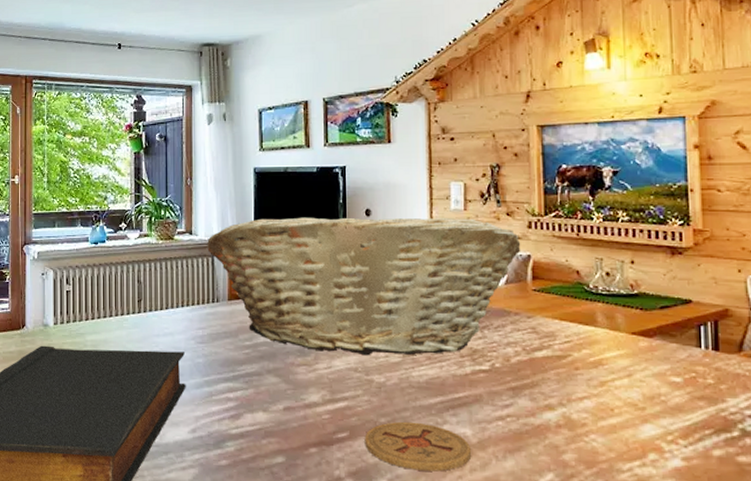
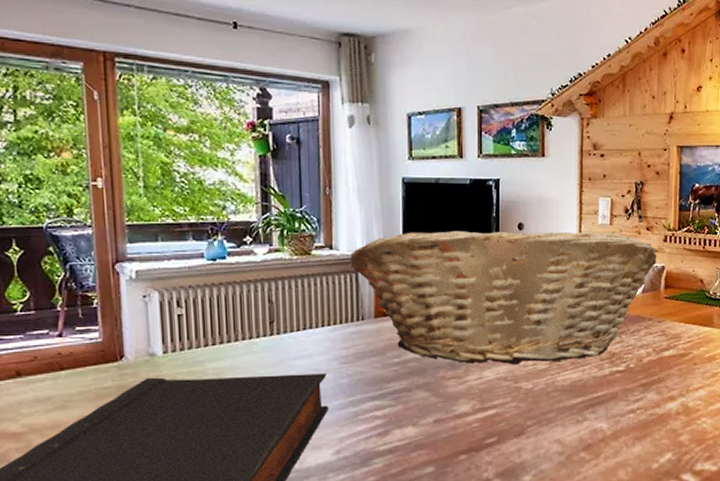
coaster: present [364,421,472,472] -> none [512,421,607,464]

